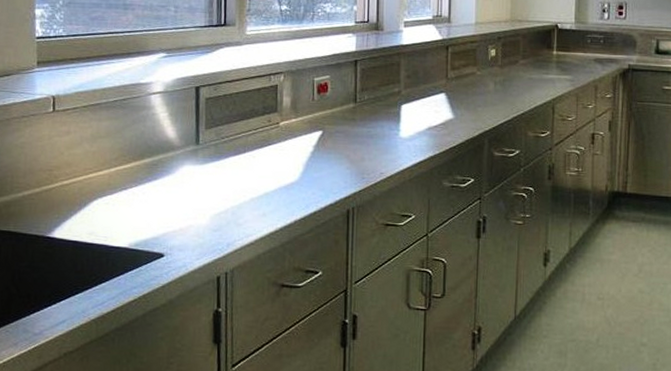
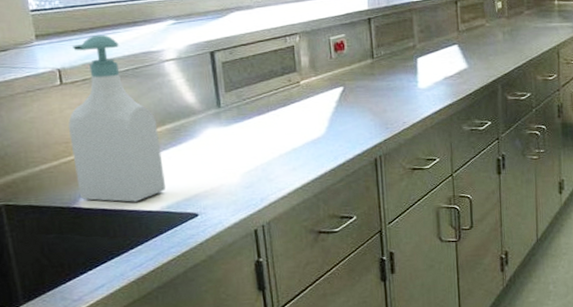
soap bottle: none [53,64,137,236] -> present [68,34,166,202]

